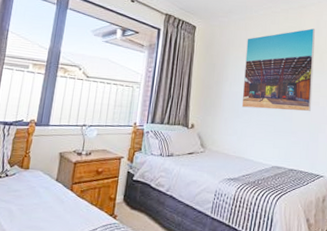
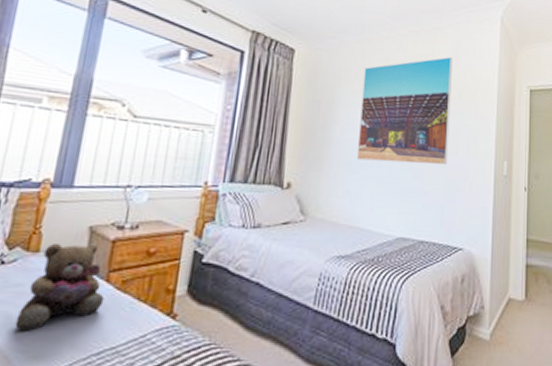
teddy bear: none [15,163,70,222] -> present [15,242,104,331]

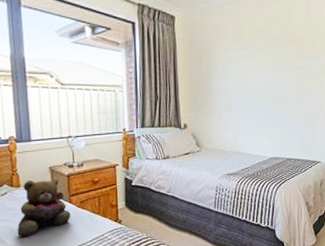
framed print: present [356,57,452,165] -> none [233,9,306,102]

